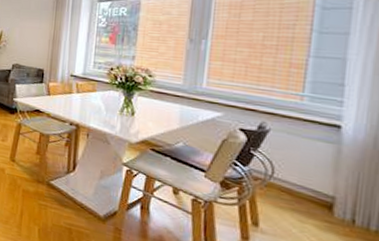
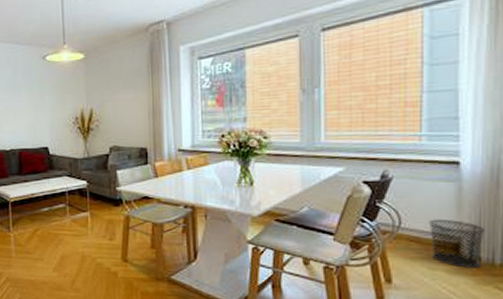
waste bin: none [301,175,363,230] -> present [428,219,485,268]

